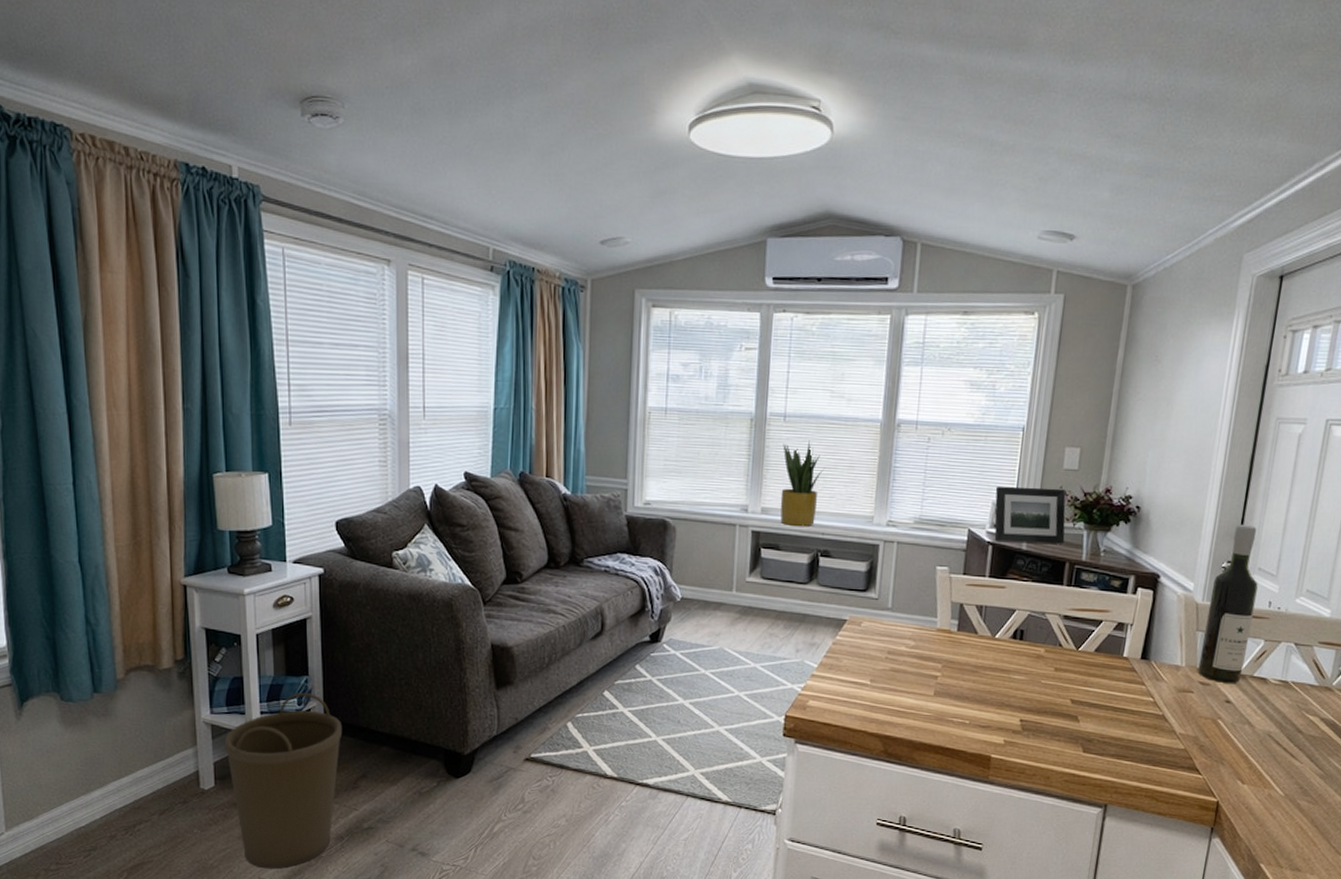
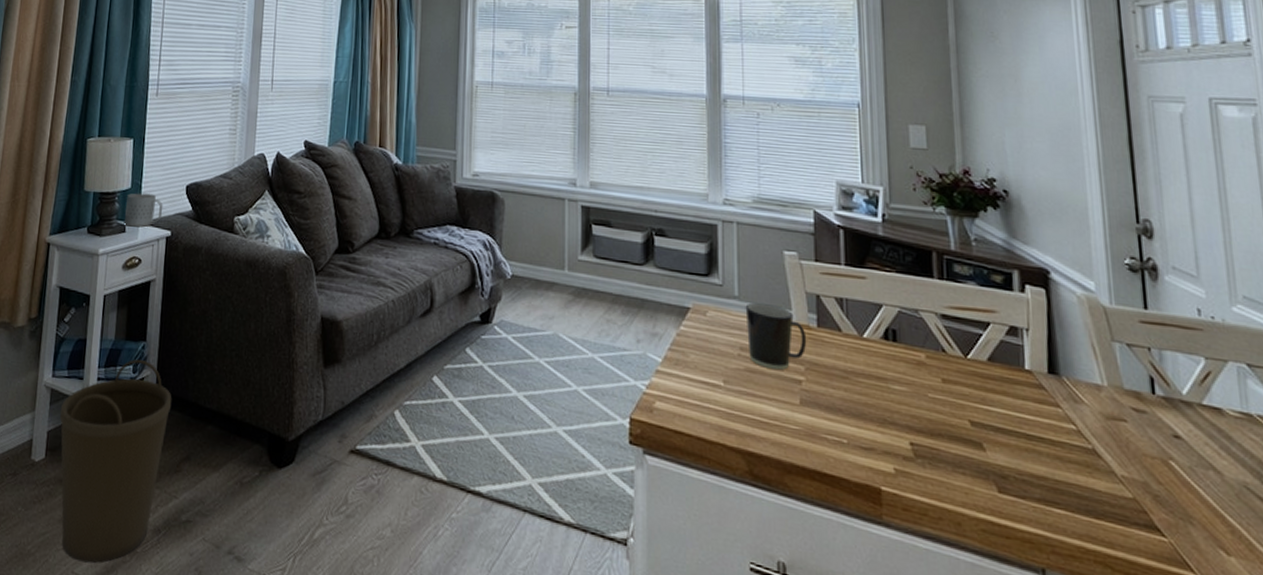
mug: none [269,530,312,566] -> present [124,193,163,227]
planter: present [780,440,825,527] -> none [608,114,652,203]
mug: none [895,613,947,668] -> present [745,303,807,370]
picture frame: present [994,486,1066,544] -> none [837,164,926,230]
bottle: present [1197,524,1258,683] -> none [1118,213,1187,413]

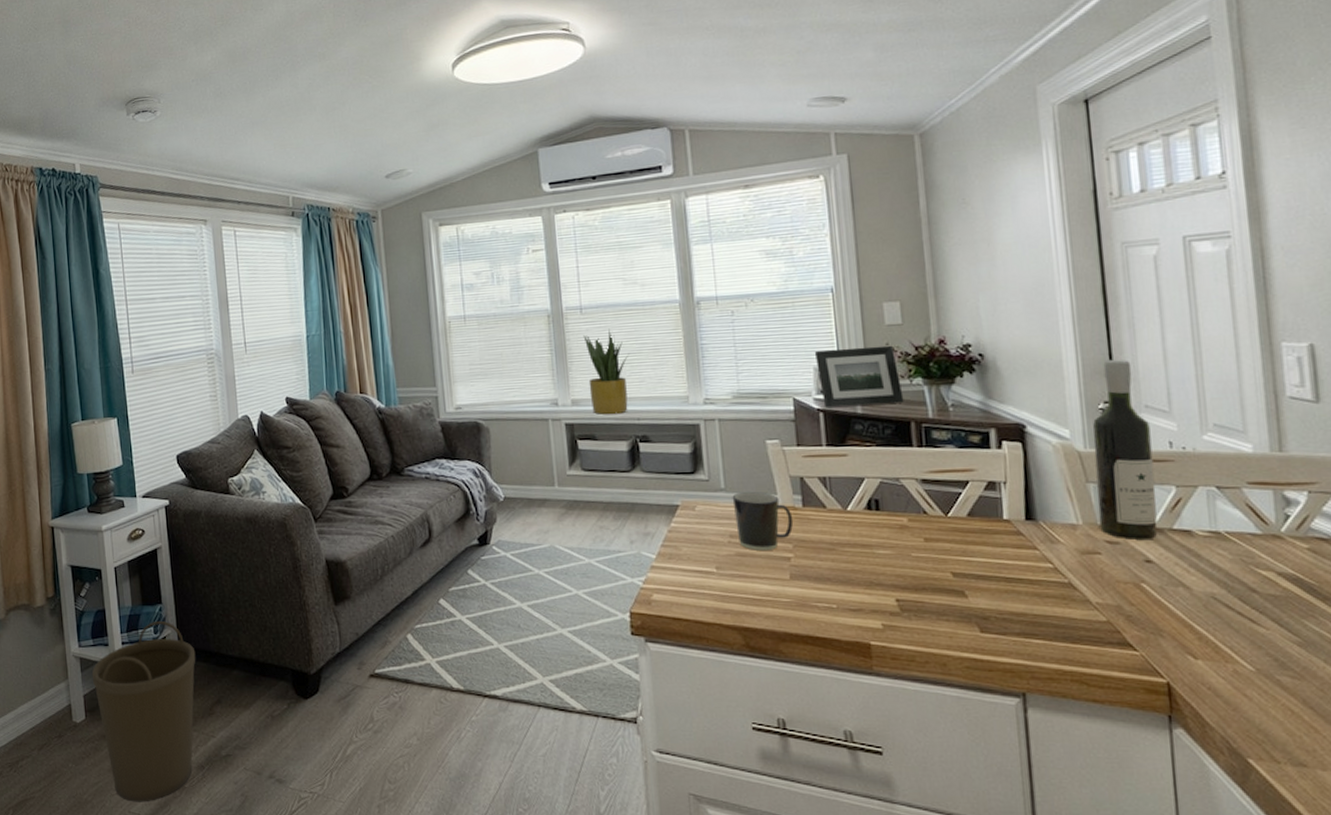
mug: present [124,193,163,227] -> none [120,468,158,501]
planter: none [608,114,652,203] -> present [583,328,629,415]
picture frame: none [837,164,926,230] -> present [814,345,904,407]
bottle: none [1118,213,1187,413] -> present [1093,359,1158,540]

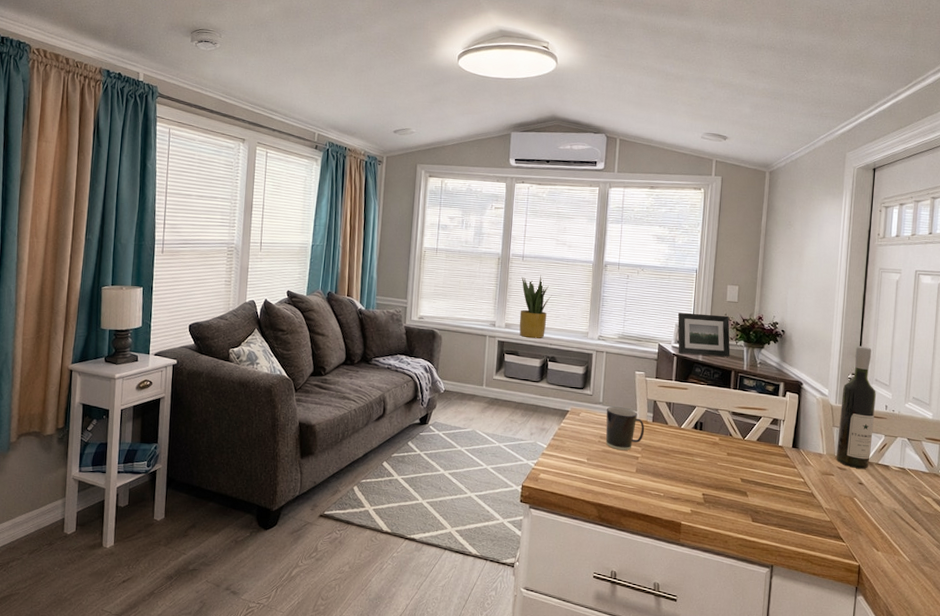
basket: present [91,620,196,802] -> none [86,456,180,603]

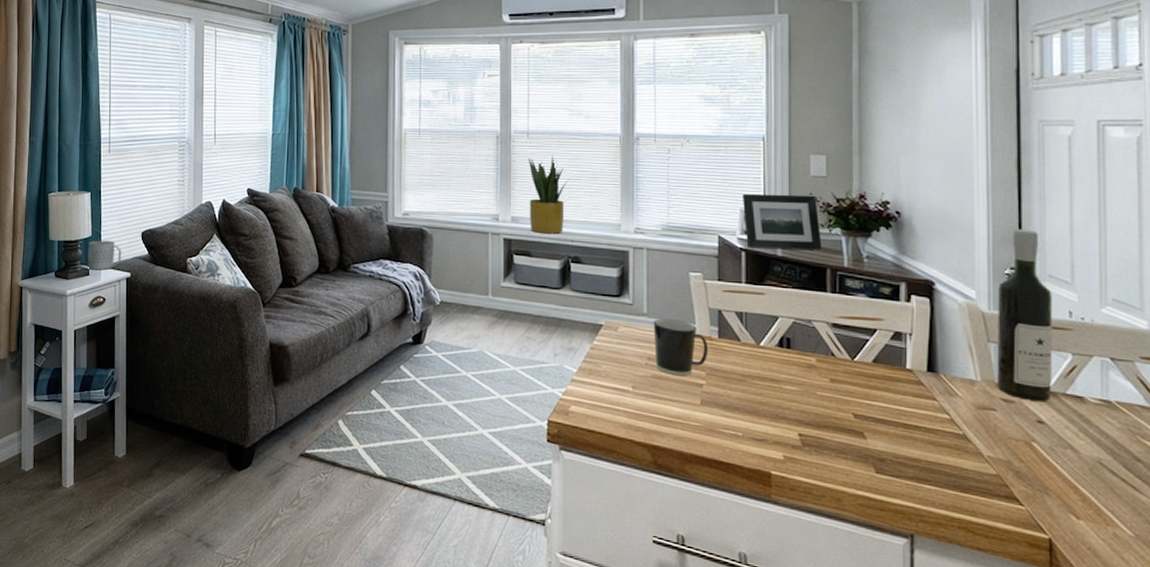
mug: none [137,330,170,357] -> present [88,240,122,270]

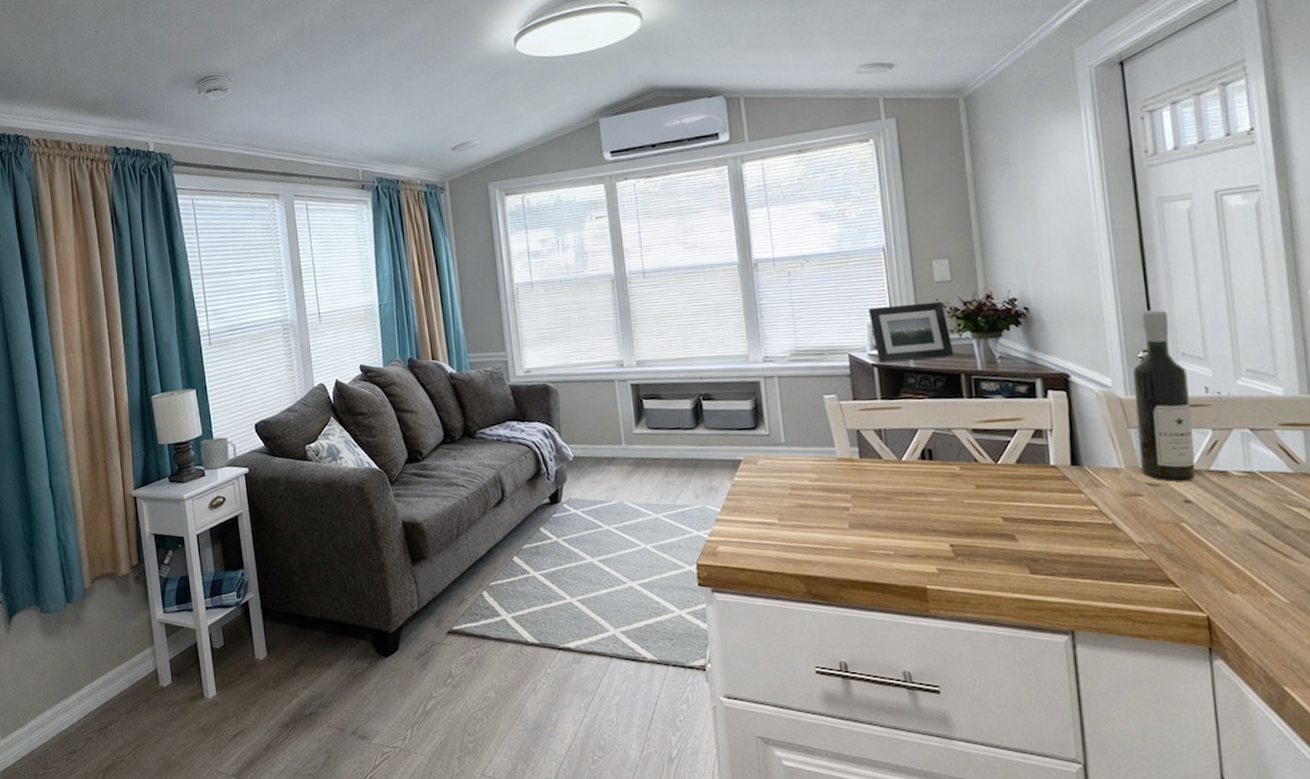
planter: present [528,154,569,235] -> none [646,291,691,375]
mug: present [653,319,709,376] -> none [792,445,851,501]

